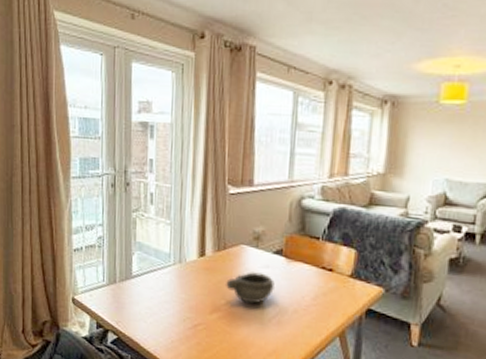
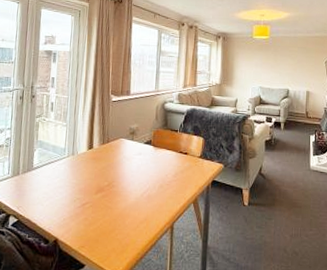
bowl: present [226,272,275,304] -> none [108,159,145,183]

